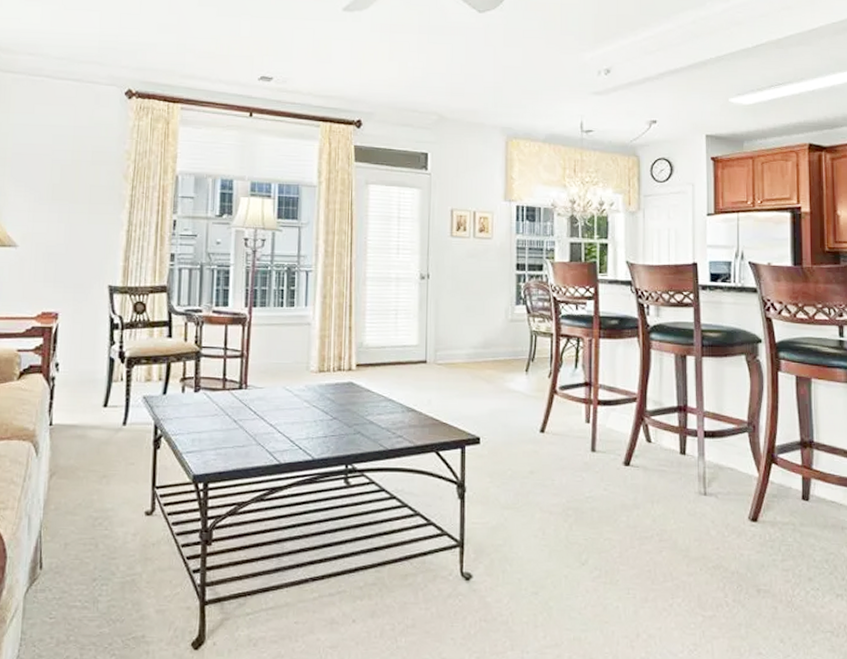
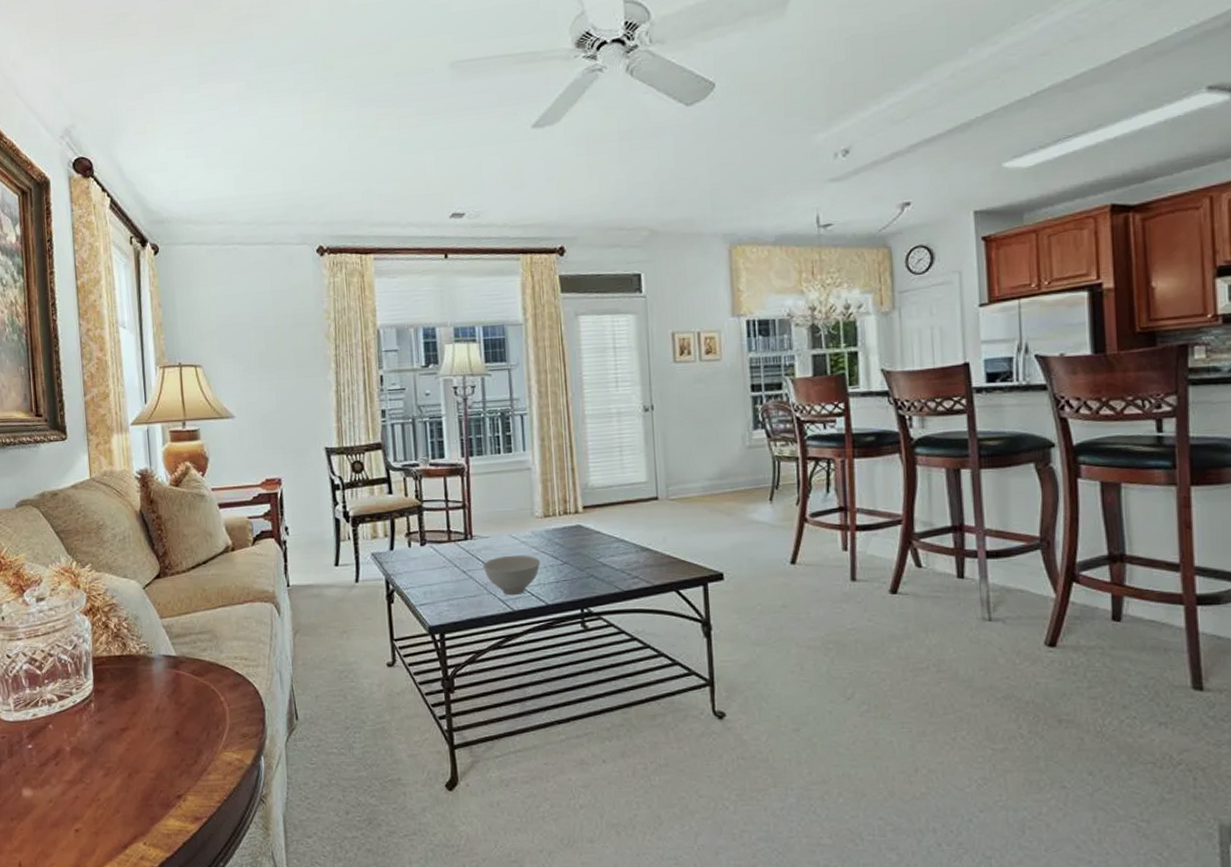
bowl: none [254,408,312,448] -> present [482,555,541,596]

